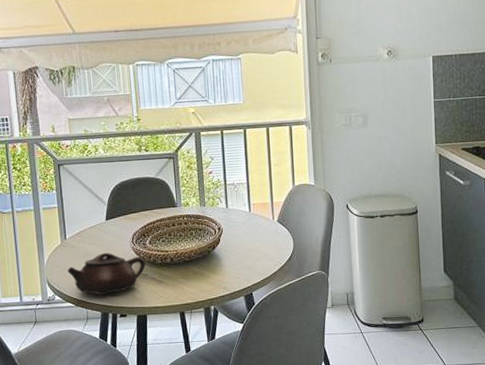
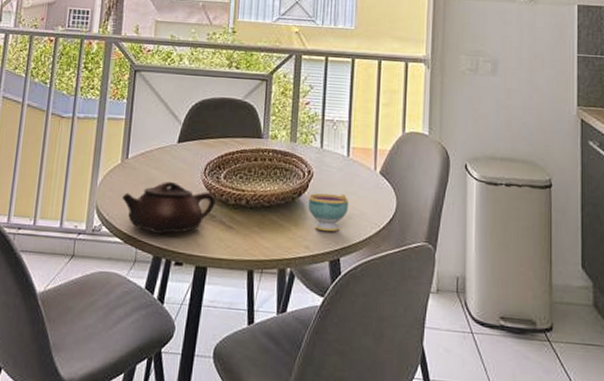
teacup: none [221,242,255,274] -> present [307,193,348,232]

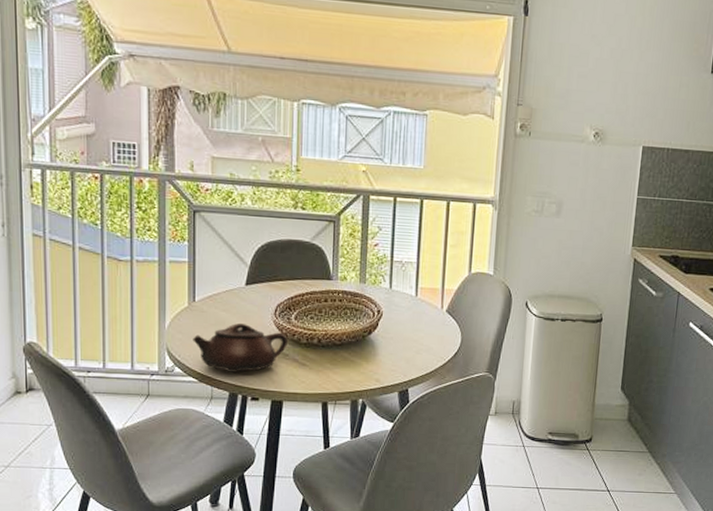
teacup: present [307,193,348,232] -> none [377,331,416,366]

